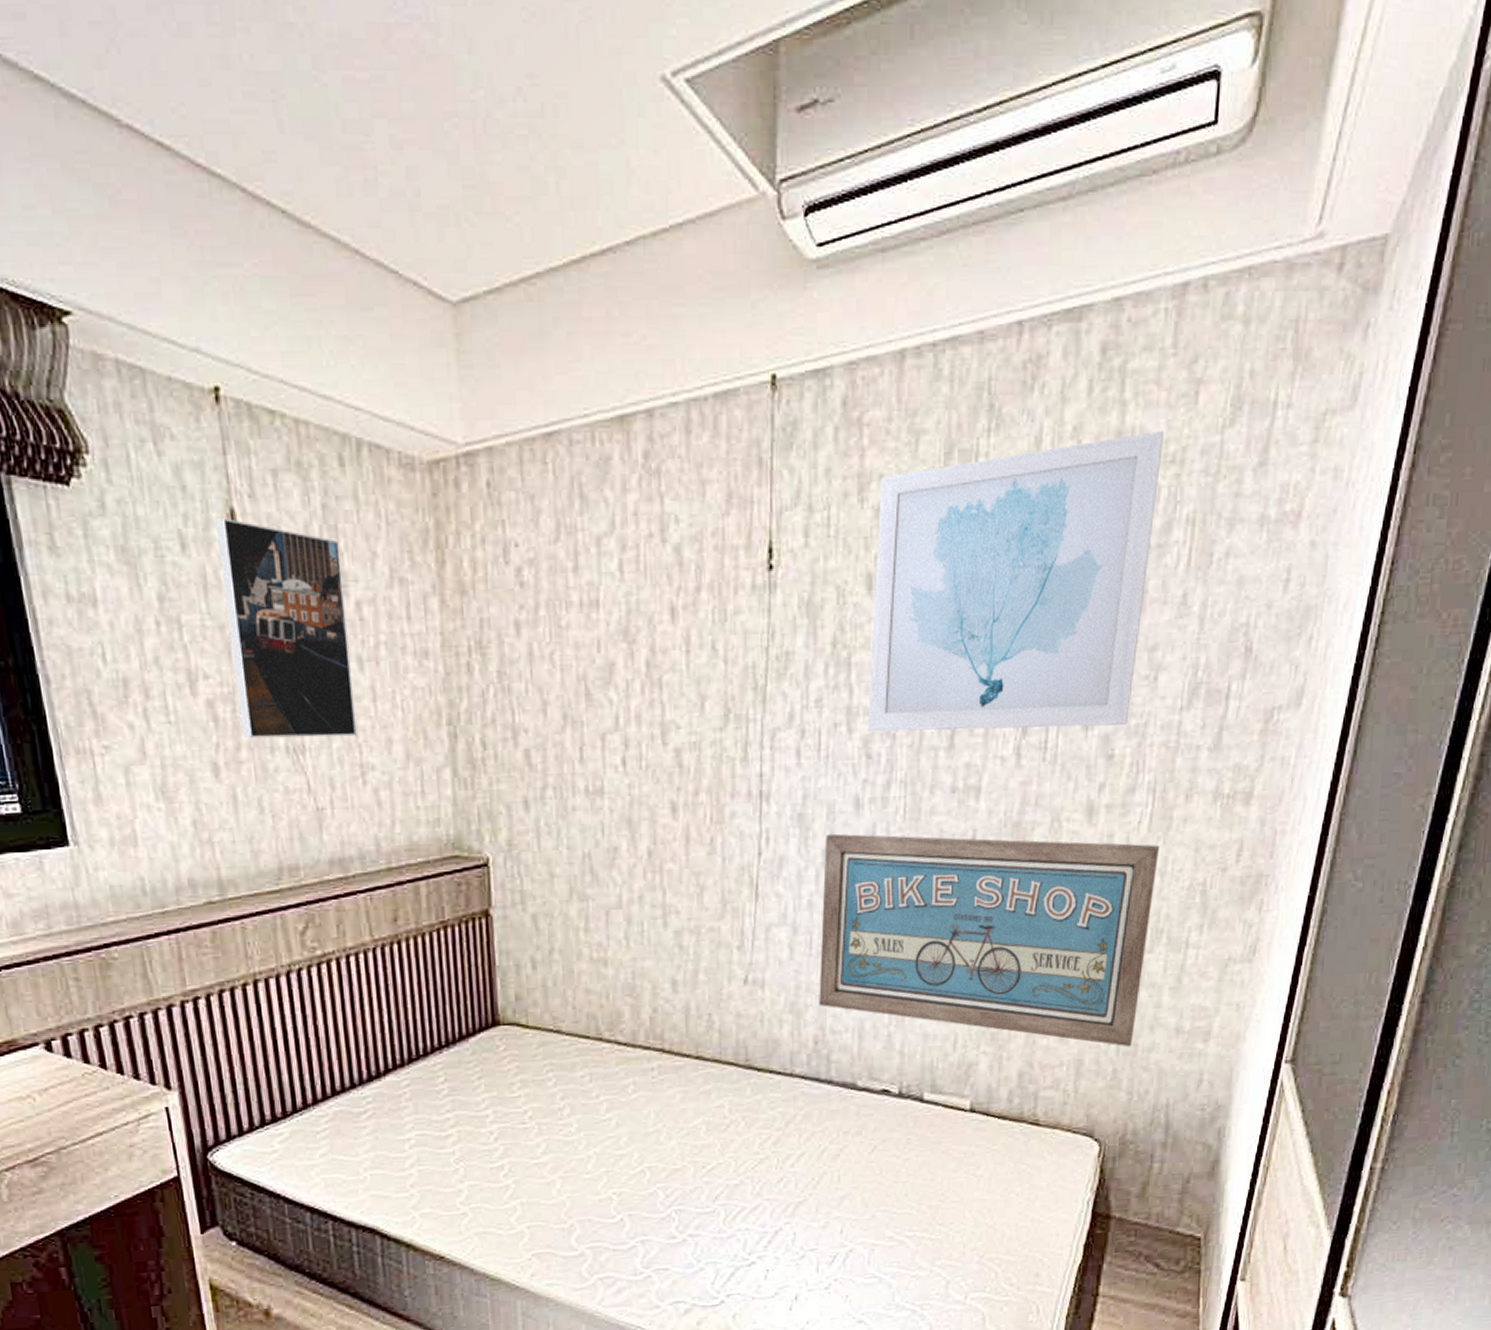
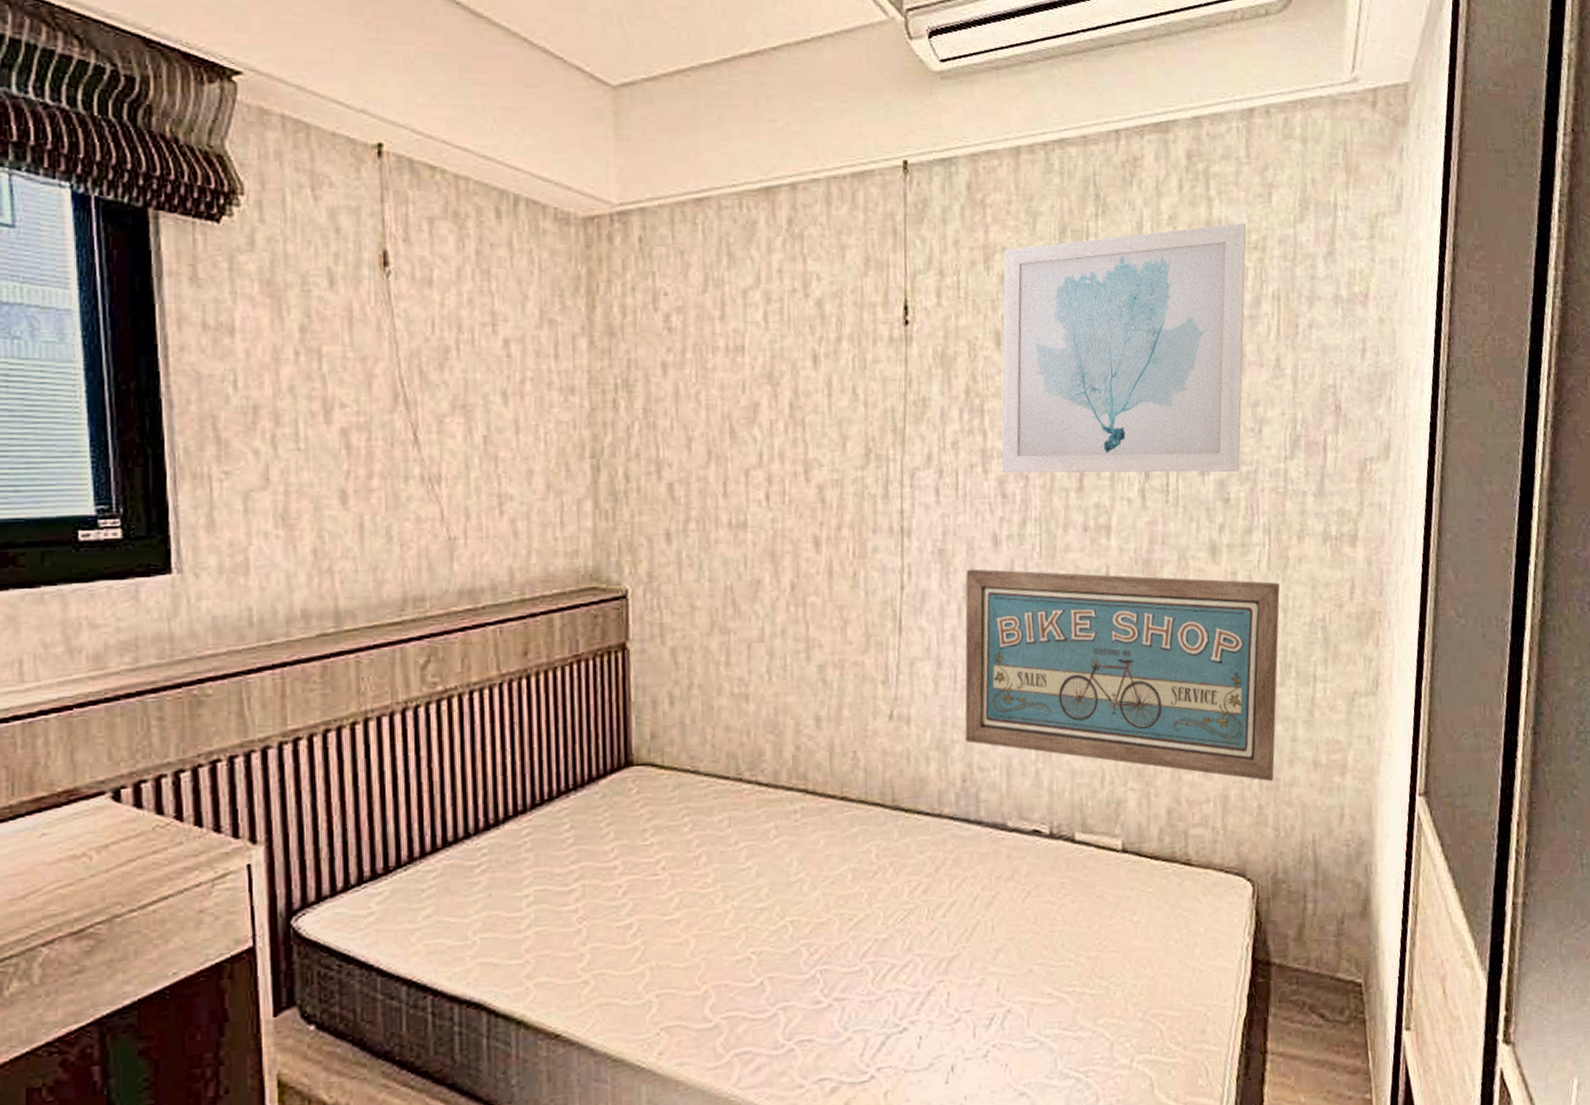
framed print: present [214,518,357,739] -> none [366,259,497,468]

